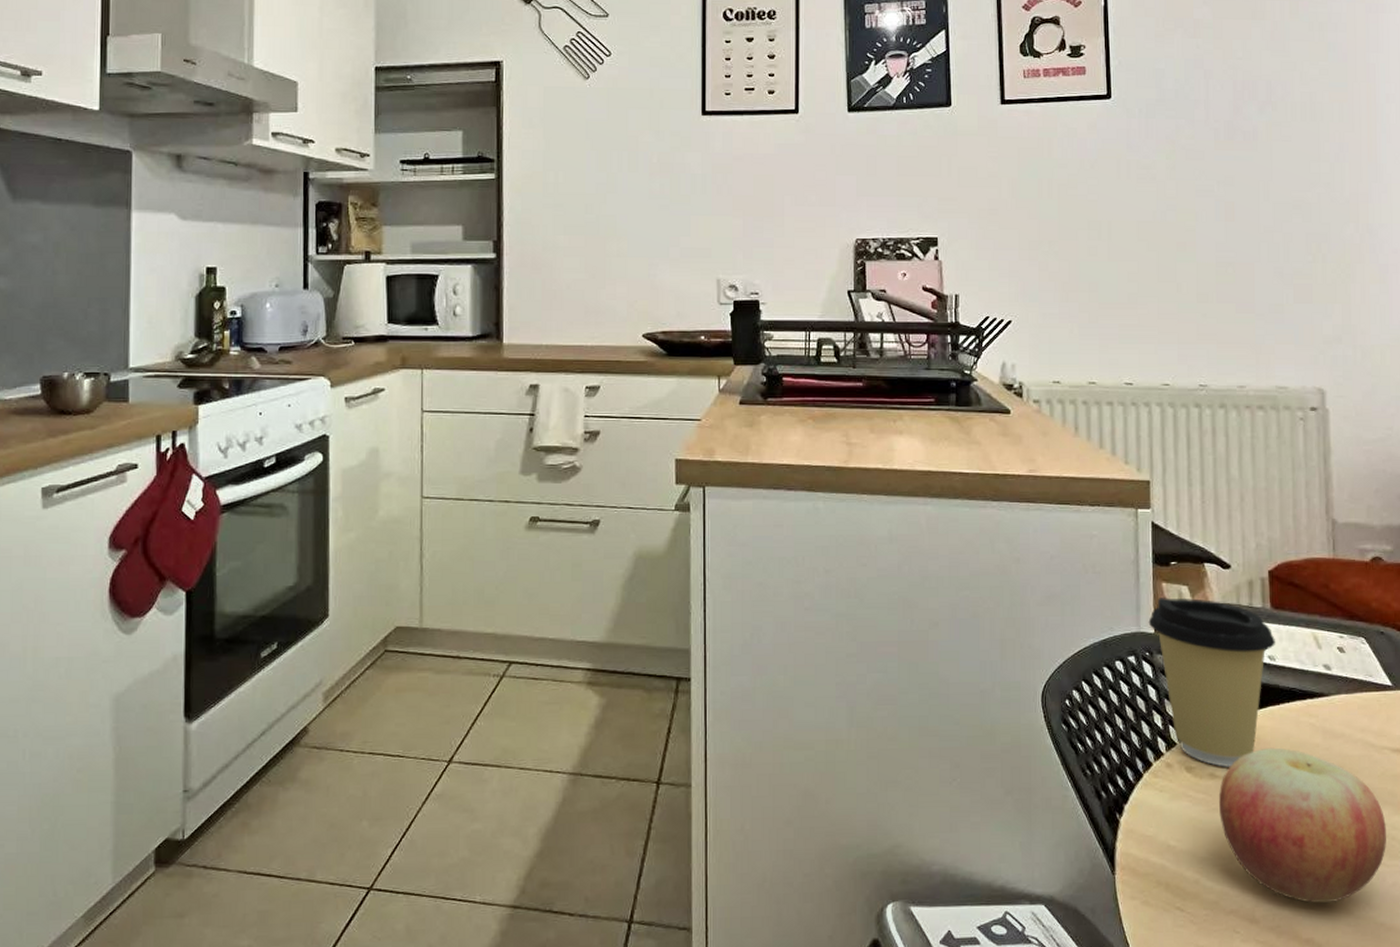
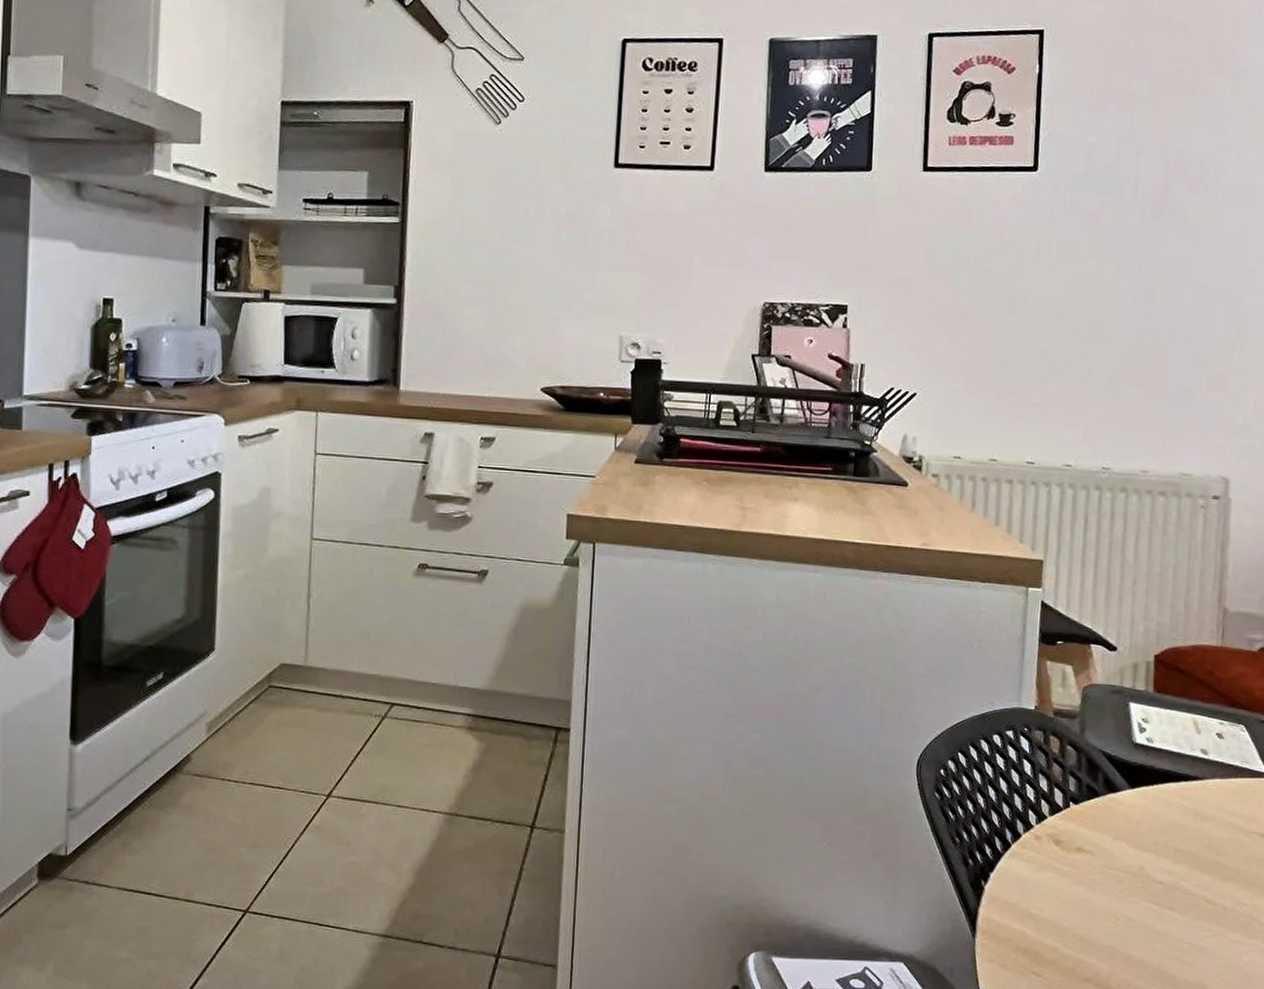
coffee cup: present [1148,597,1275,767] -> none [1029,676,1155,842]
apple: present [1218,747,1386,904] -> none [1083,826,1248,977]

